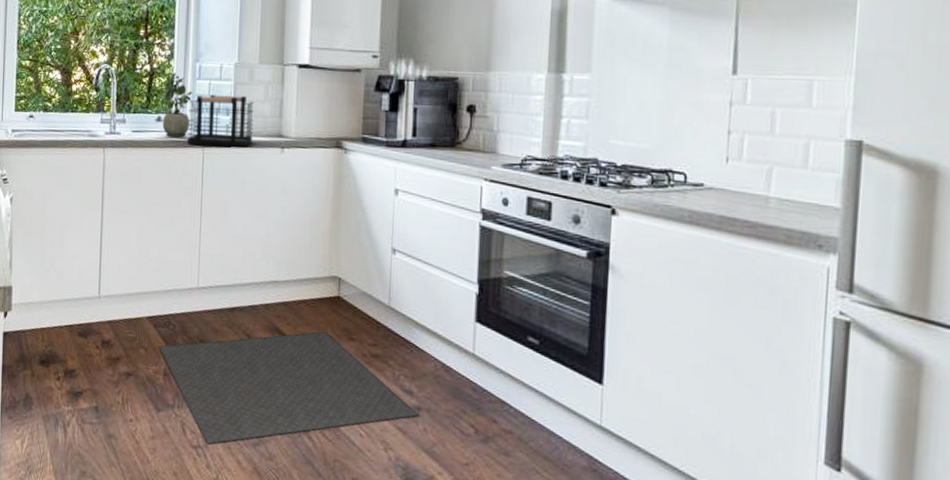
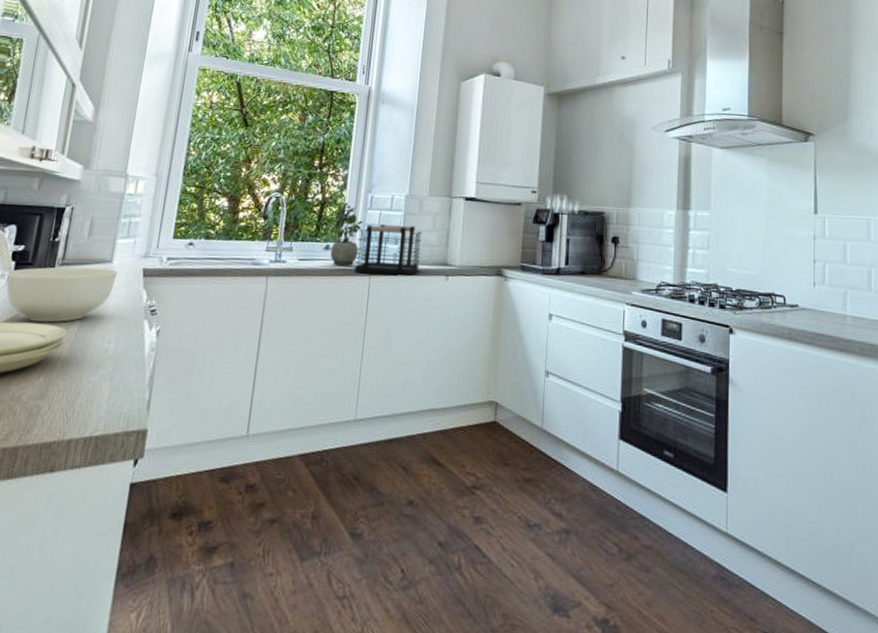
floor mat: present [159,331,419,444] -> none [309,459,568,593]

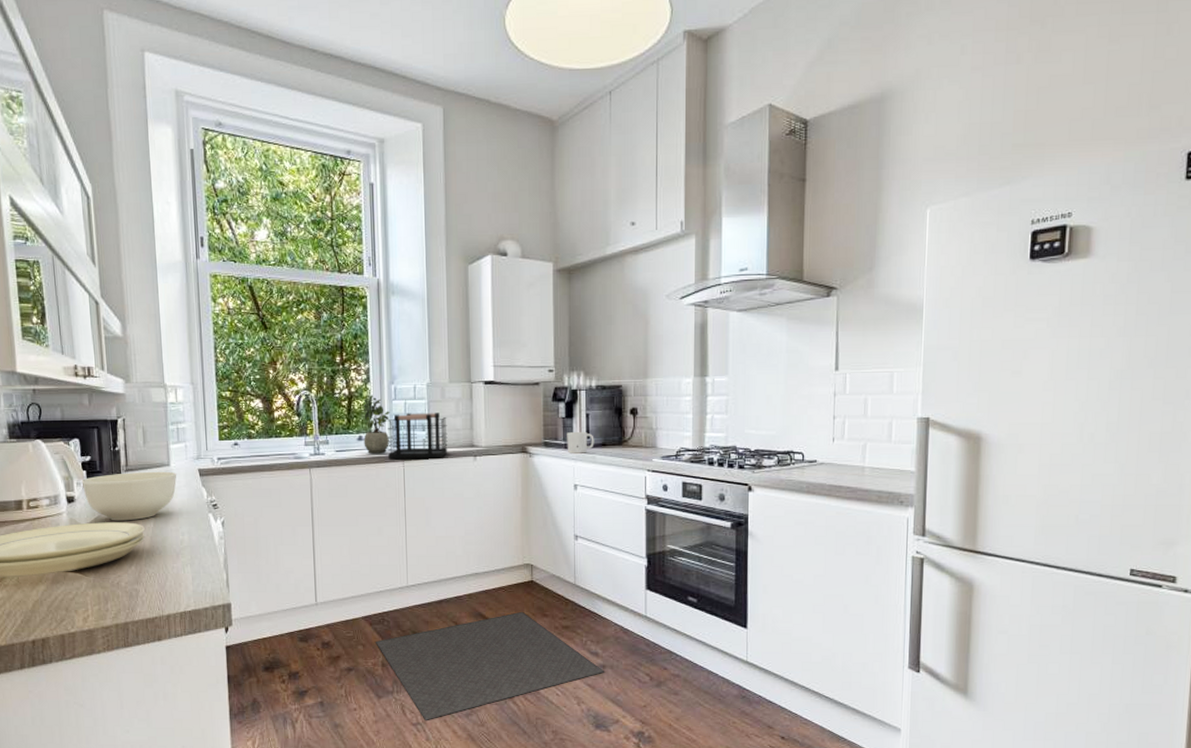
floor mat: none [309,459,568,593] -> present [376,612,604,720]
mug: none [544,256,574,281] -> present [567,431,594,454]

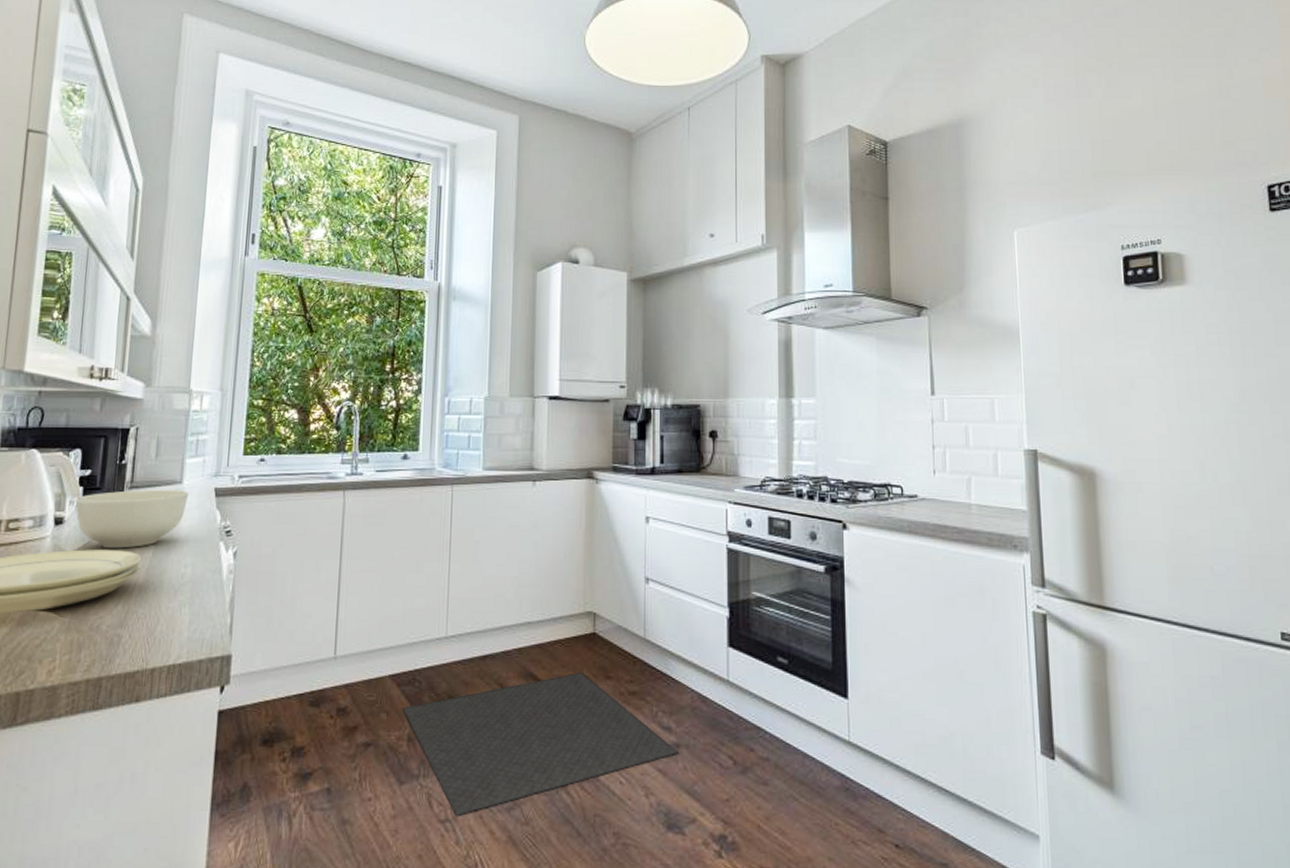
potted plant: present [363,395,391,454] -> none [408,408,442,476]
dish rack: present [387,413,448,459] -> none [435,429,505,482]
mug: present [567,431,594,454] -> none [638,455,669,481]

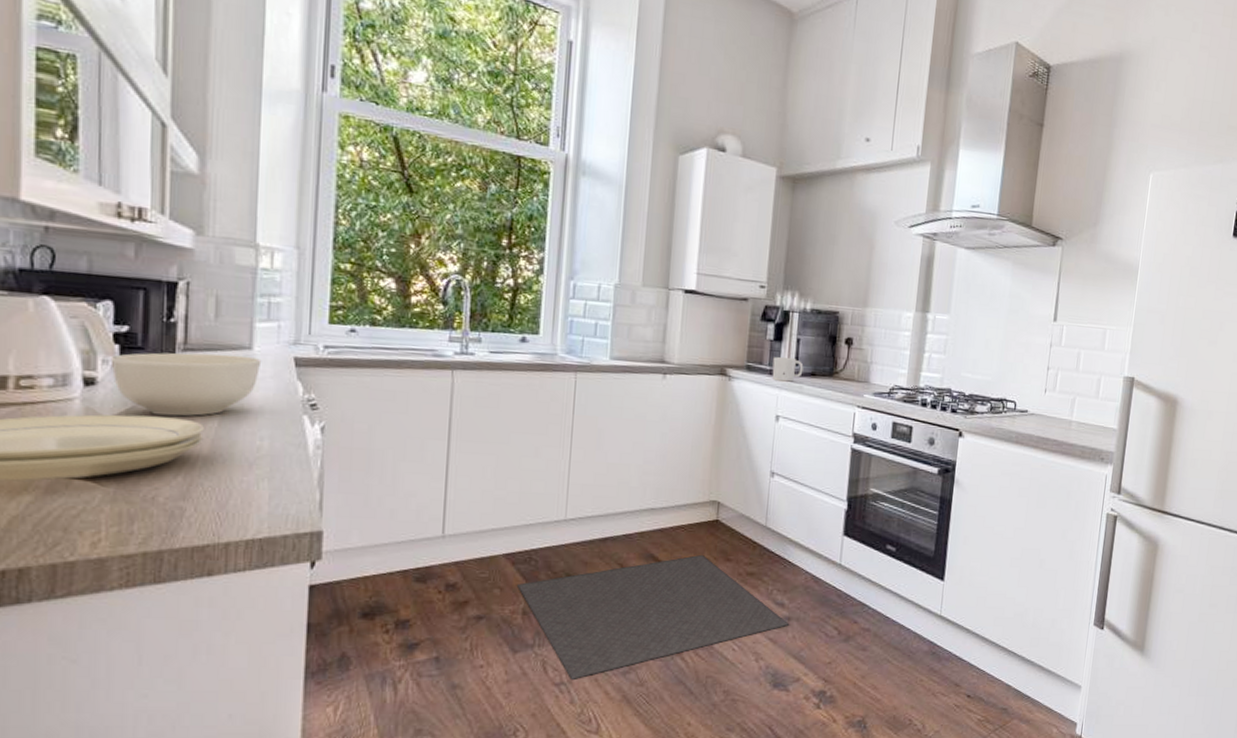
mug: none [638,455,669,481] -> present [772,356,804,382]

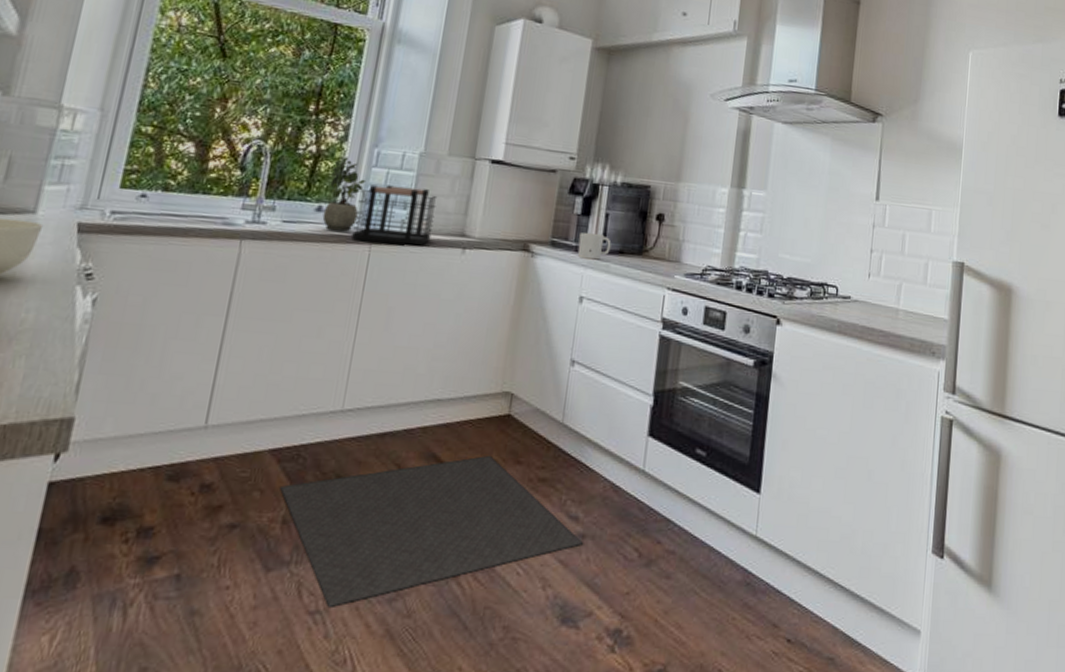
potted plant: none [527,289,566,361] -> present [322,157,367,232]
dish rack: none [557,316,636,372] -> present [352,184,438,246]

